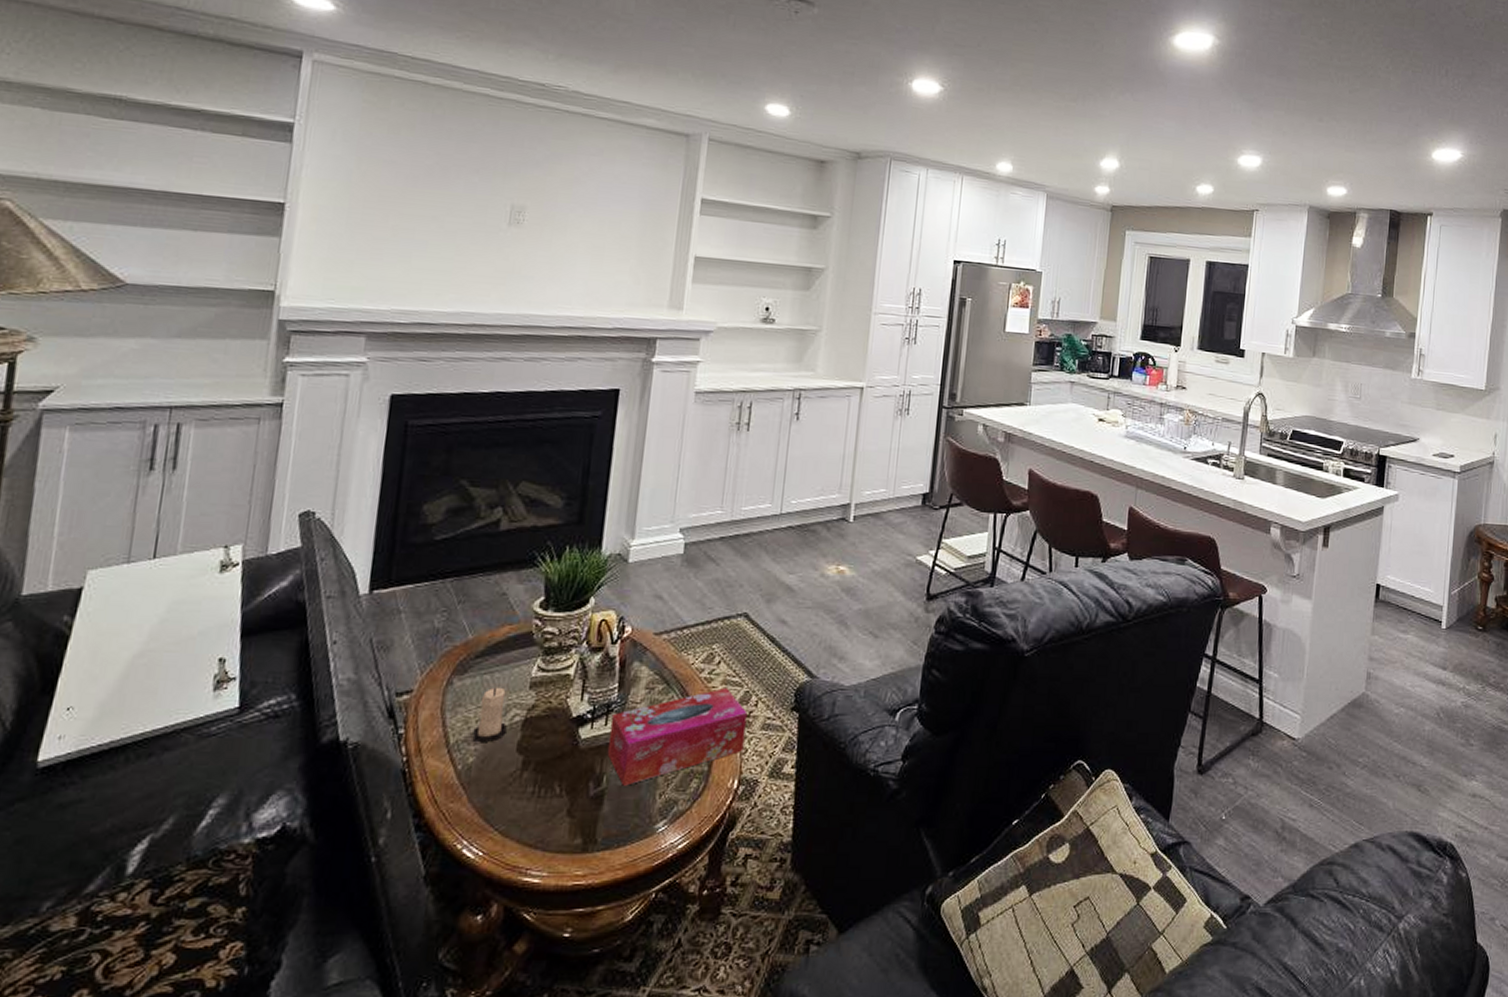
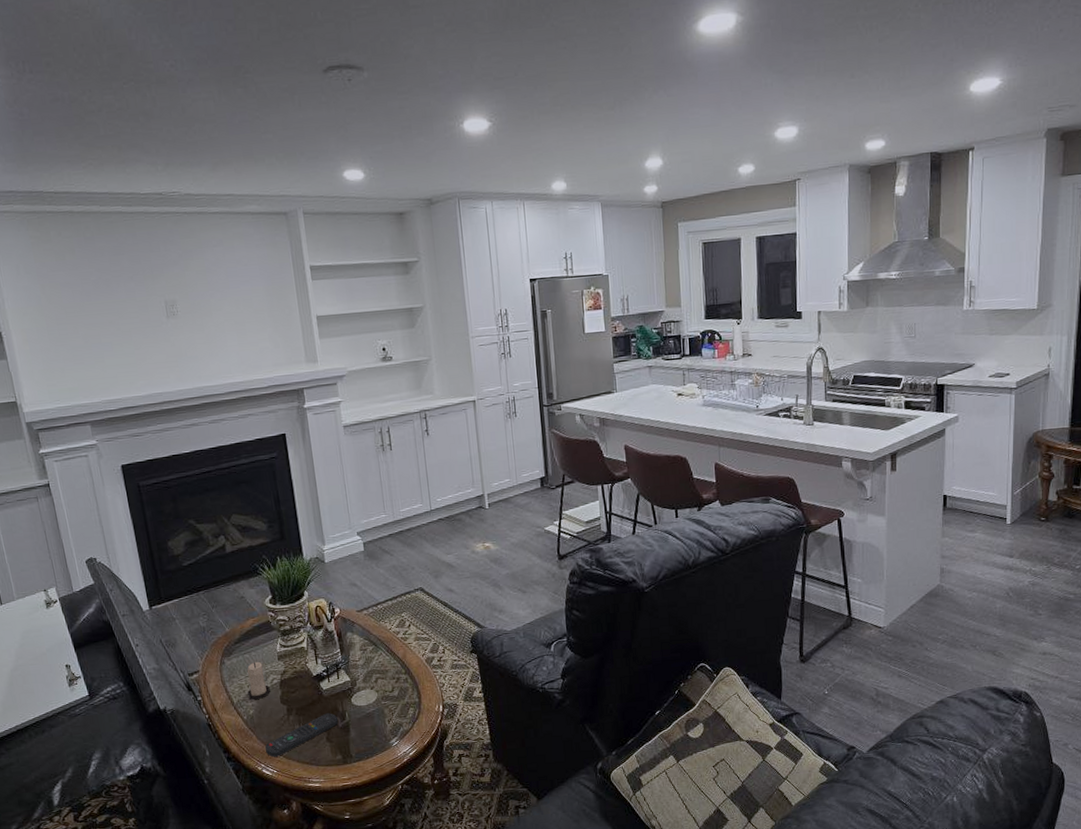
remote control: none [475,773,591,831] -> present [265,713,339,757]
tissue box: present [607,687,747,786] -> none [340,642,441,718]

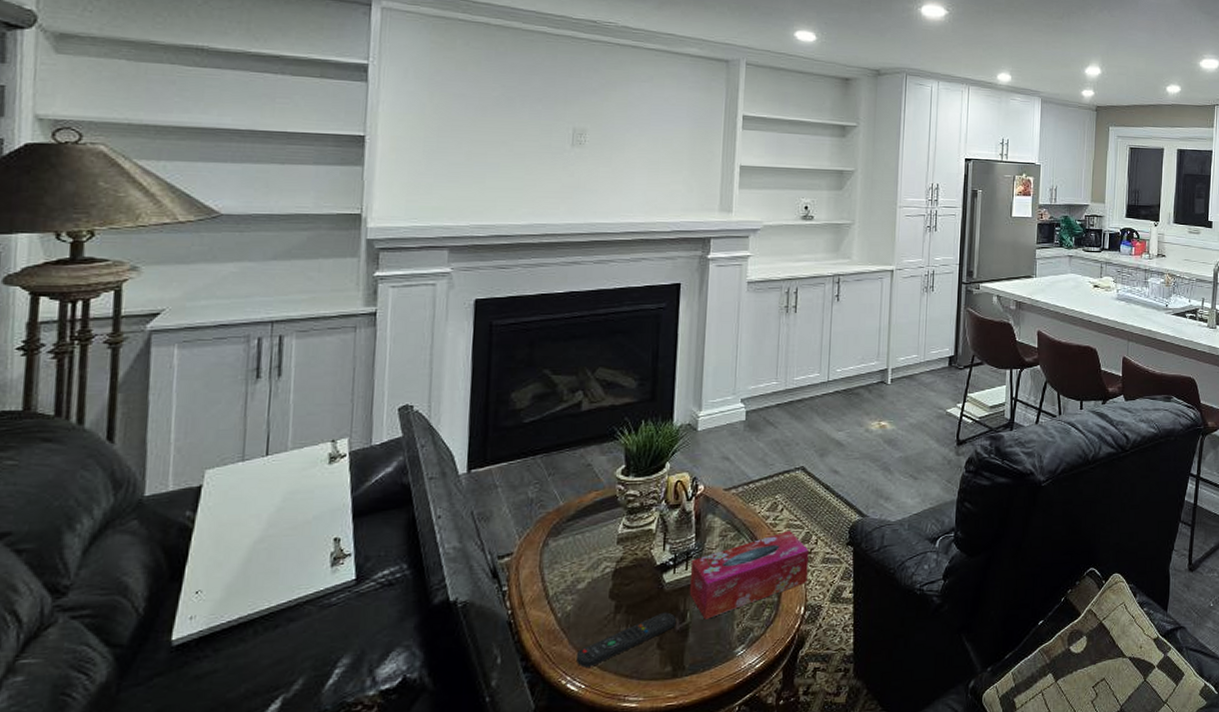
candle: present [246,661,270,700] -> none [569,544,599,592]
tissue box: none [340,642,441,718] -> present [689,530,809,619]

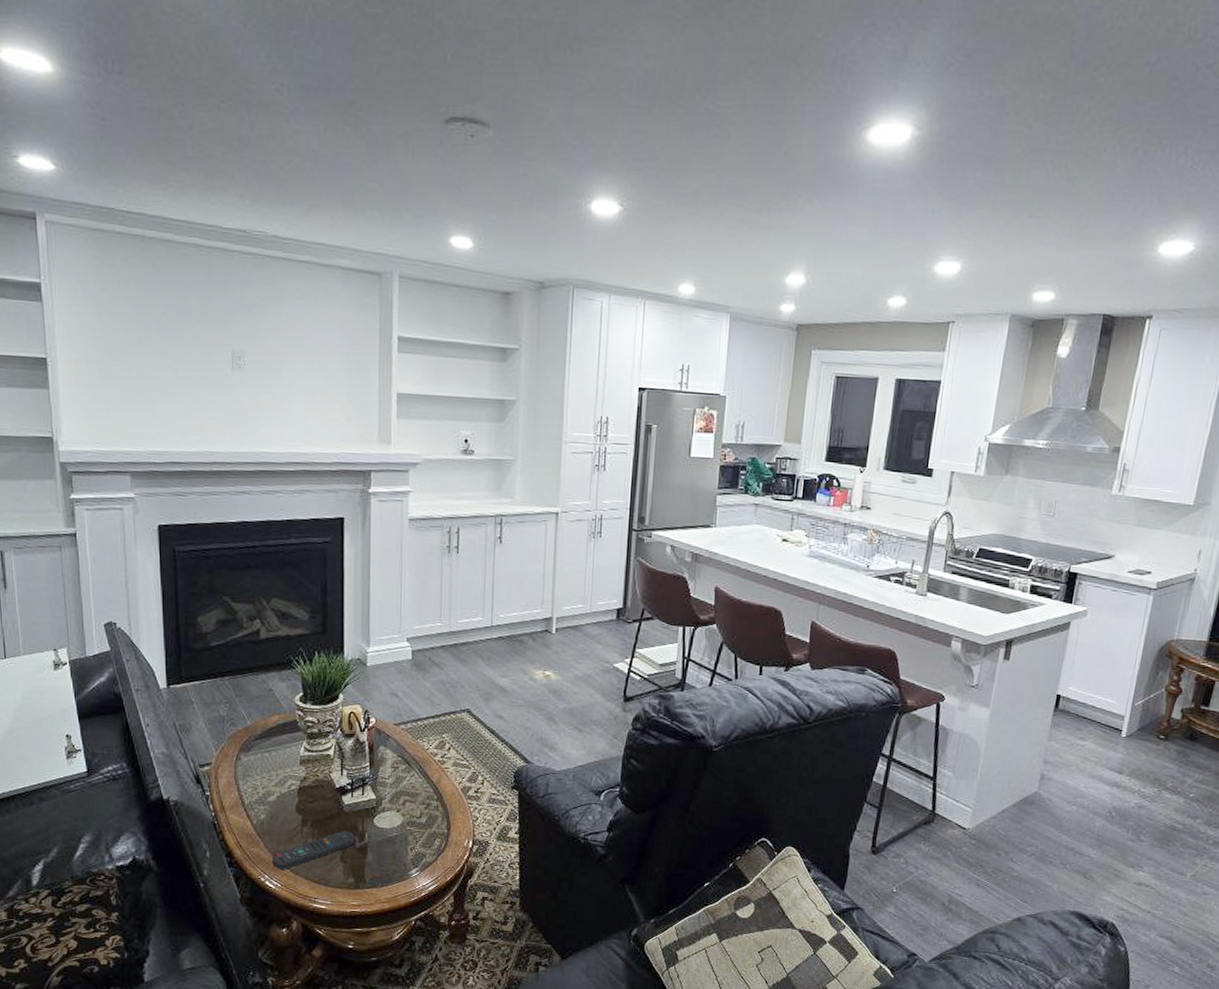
tissue box: present [689,530,809,619] -> none [366,768,476,841]

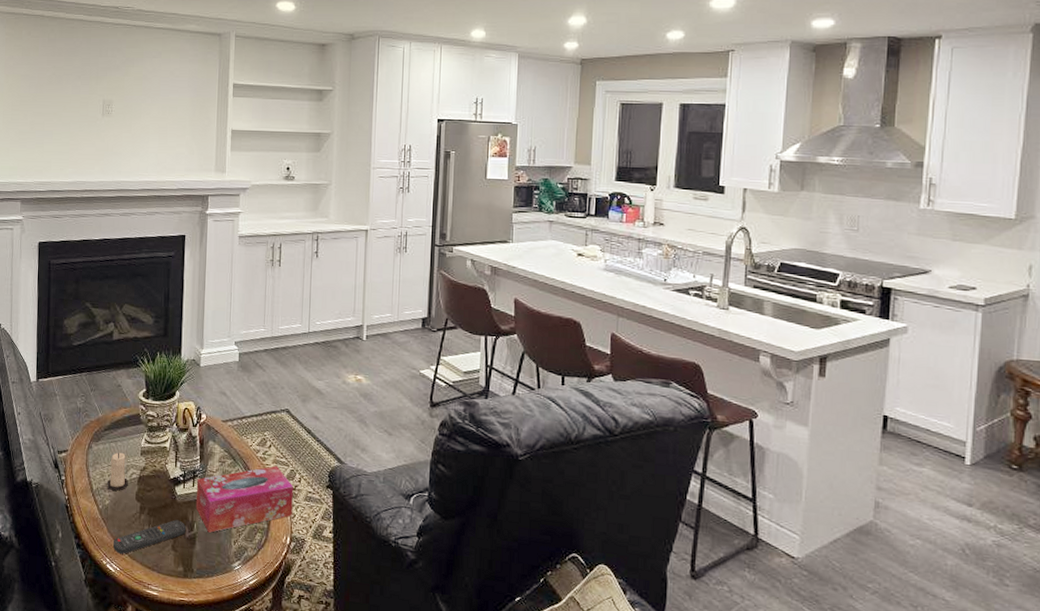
candle: none [261,762,286,804] -> present [107,452,128,491]
tissue box: none [366,768,476,841] -> present [195,465,293,533]

